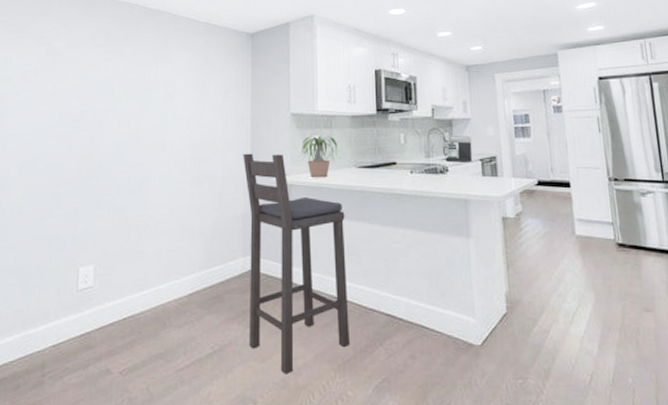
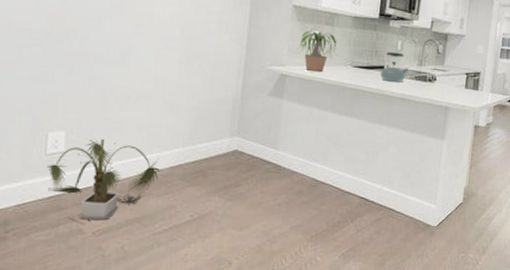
plant: none [78,269,180,363] -> present [47,138,161,224]
bar stool: present [243,153,350,375] -> none [229,38,335,242]
kettle: none [386,146,419,180] -> present [380,51,411,83]
coffee maker: present [443,135,473,162] -> none [434,49,462,75]

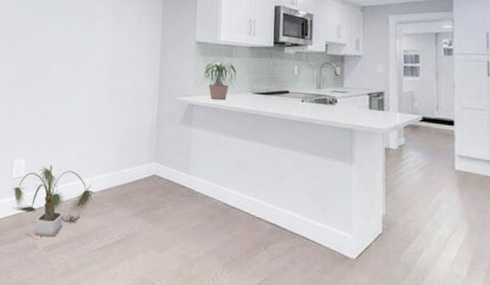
kettle: present [380,51,411,83] -> none [279,77,310,107]

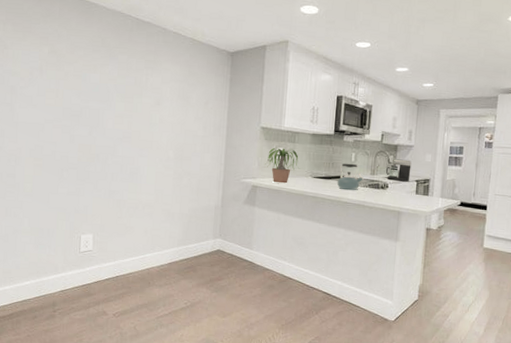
plant: present [12,164,95,240] -> none [81,239,162,307]
kettle: none [279,77,310,107] -> present [337,163,365,191]
coffee maker: none [334,70,362,96] -> present [386,159,412,182]

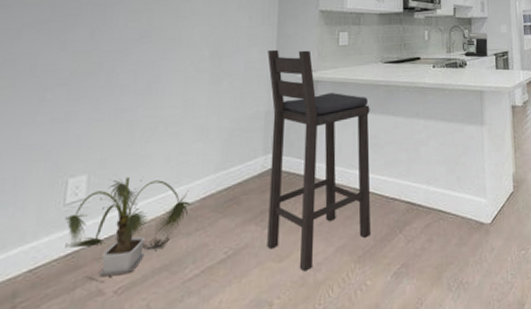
plant: none [81,239,162,307] -> present [65,176,191,283]
bar stool: none [214,156,299,328] -> present [267,49,371,272]
potted plant: present [265,147,300,184] -> none [326,32,368,74]
kettle: present [337,163,365,191] -> none [411,42,441,74]

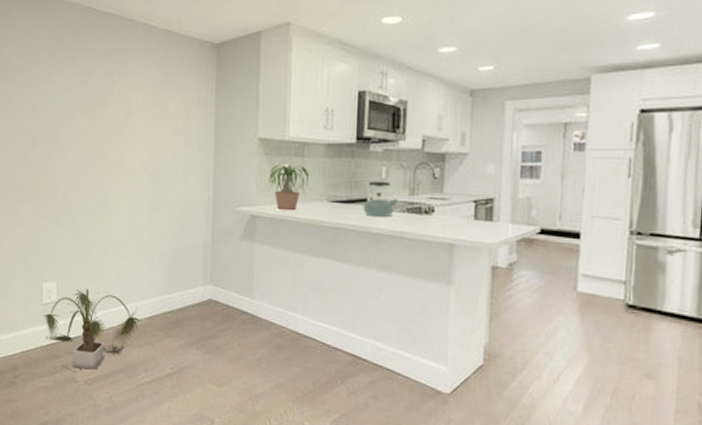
bar stool: present [267,49,371,272] -> none [205,179,313,400]
potted plant: none [326,32,368,74] -> present [266,164,312,211]
kettle: none [411,42,441,74] -> present [362,180,401,218]
coffee maker: present [463,33,488,57] -> none [431,172,467,203]

